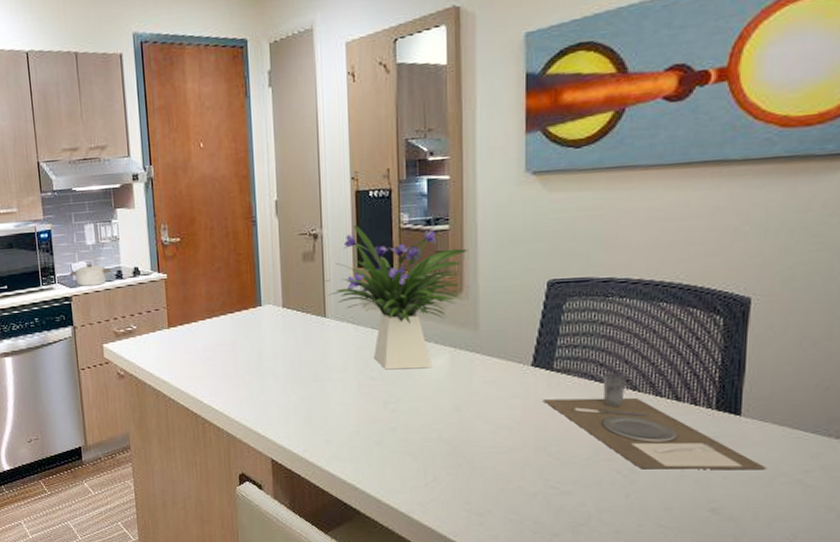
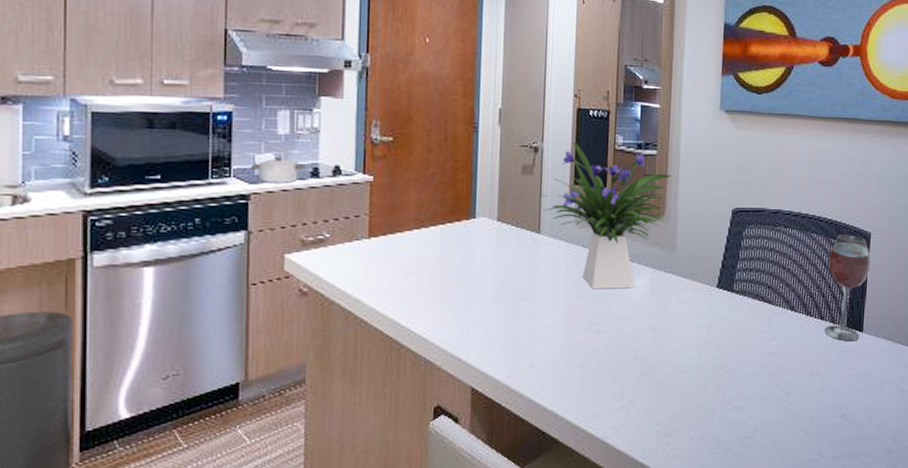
place setting: present [542,373,767,470] -> none [724,294,879,382]
wineglass: none [683,301,751,426] -> present [825,235,871,342]

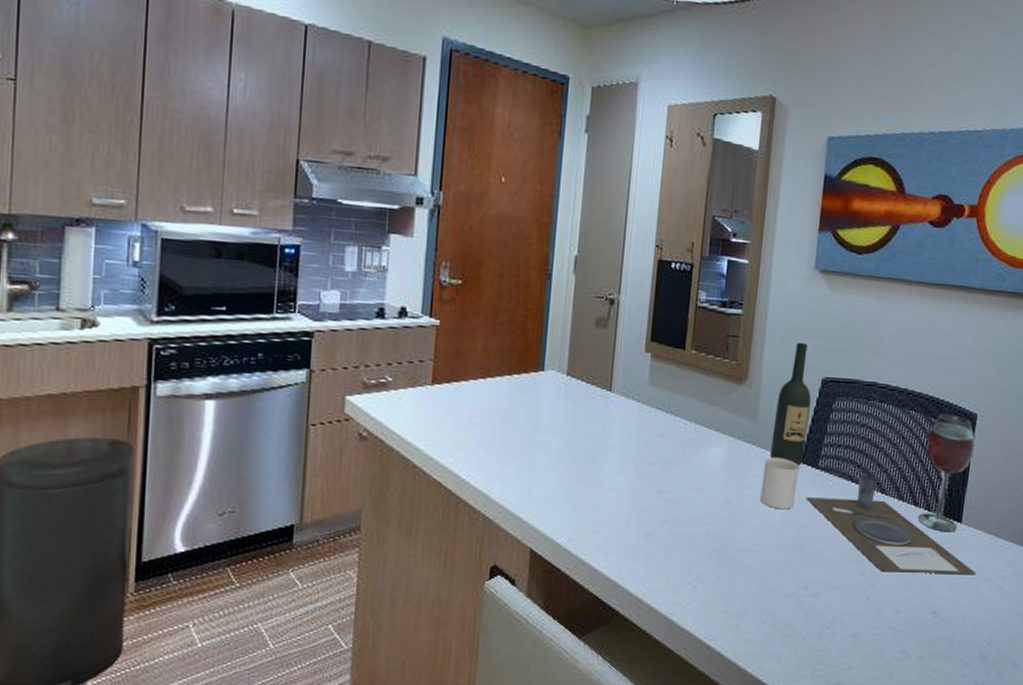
cooking pot: present [251,157,306,185] -> none [316,294,372,323]
flower arrangement: present [541,142,672,290] -> none [615,296,757,457]
cup: none [682,284,716,332] -> present [760,457,799,510]
wine bottle: none [689,177,723,291] -> present [770,342,811,466]
place setting: none [724,294,879,382] -> present [806,474,977,575]

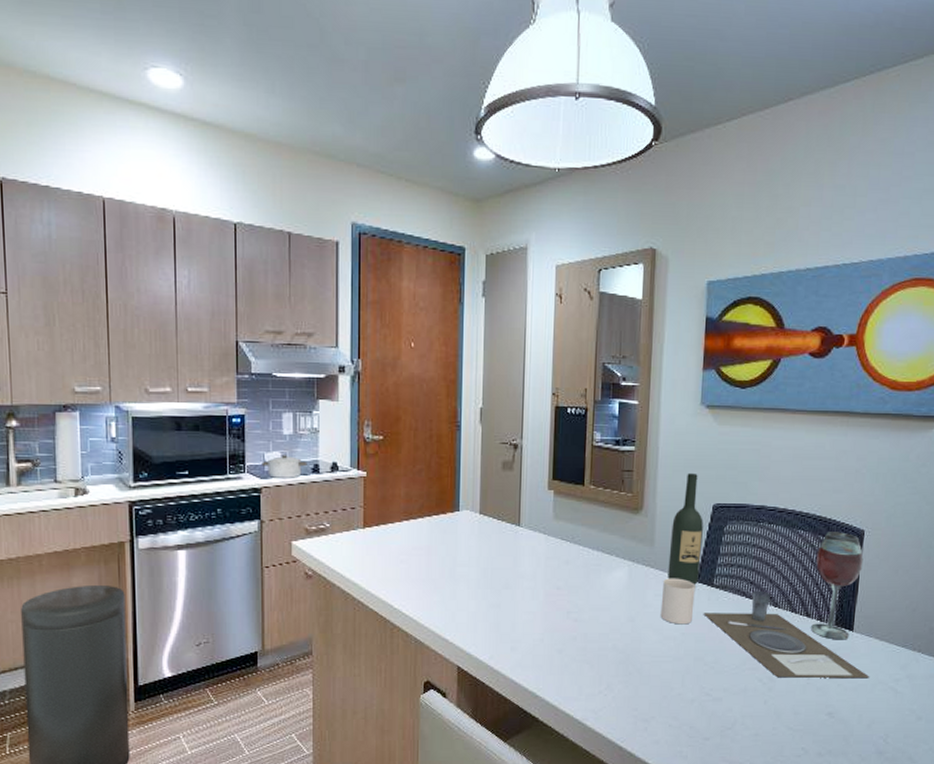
cooking pot: none [316,294,372,323] -> present [262,455,308,479]

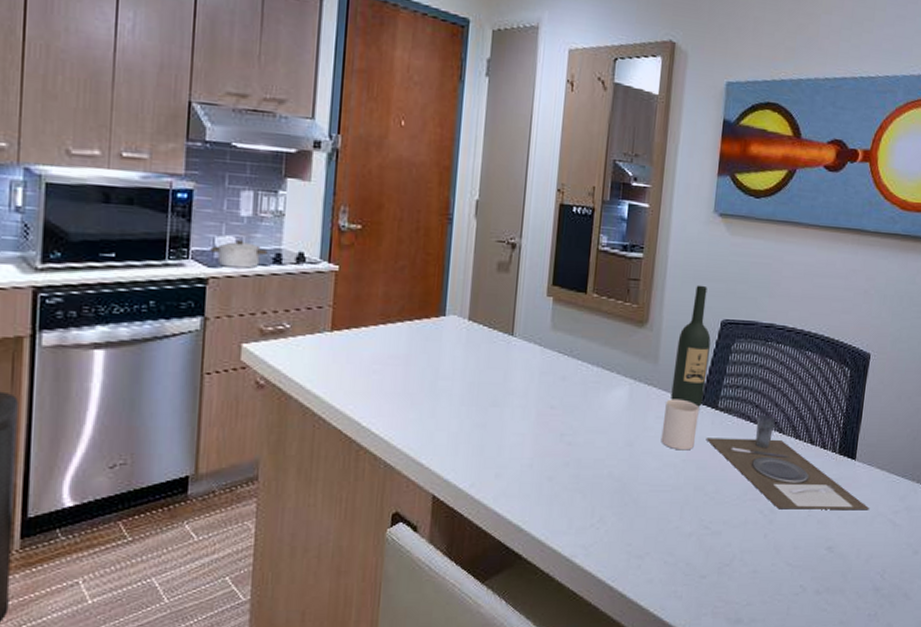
wineglass: present [811,532,864,640] -> none [814,354,869,469]

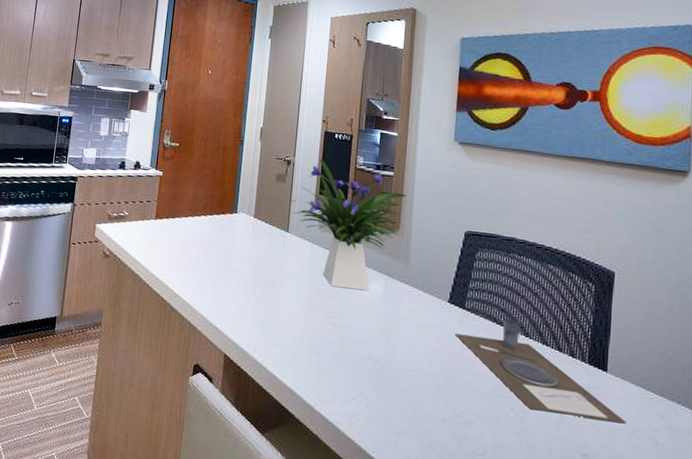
cooking pot: present [210,240,268,269] -> none [80,151,117,172]
flower arrangement: none [517,240,658,400] -> present [291,159,407,291]
cup: present [661,399,699,451] -> none [413,295,448,343]
wine bottle: present [670,285,711,407] -> none [421,200,456,305]

